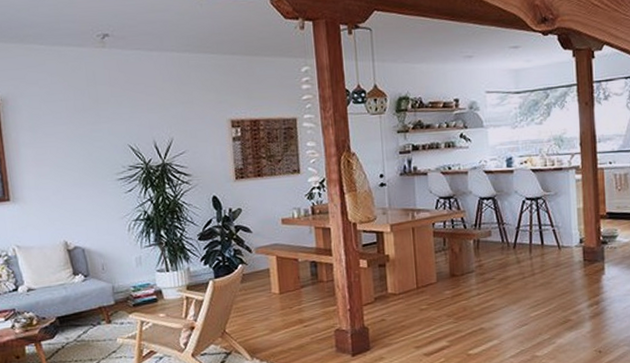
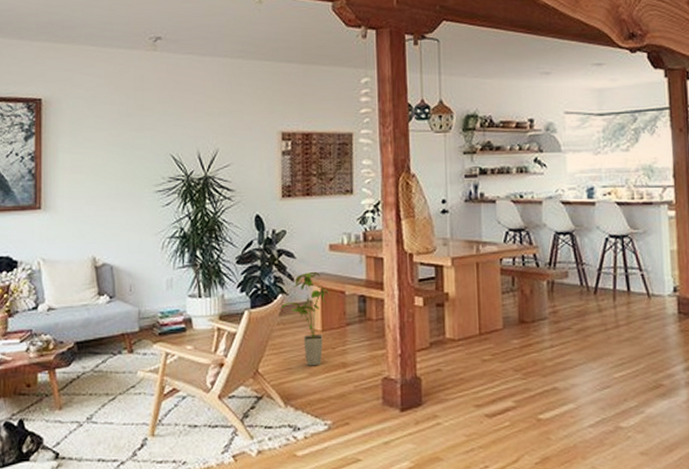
house plant: none [242,243,285,324] -> present [281,271,330,366]

